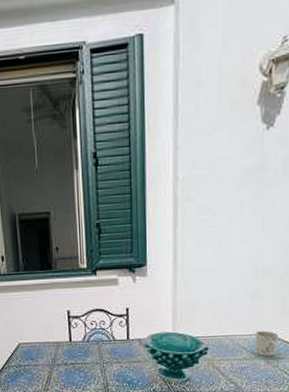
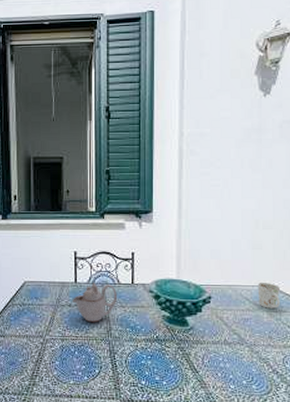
teapot: none [68,340,114,380] -> present [72,282,118,323]

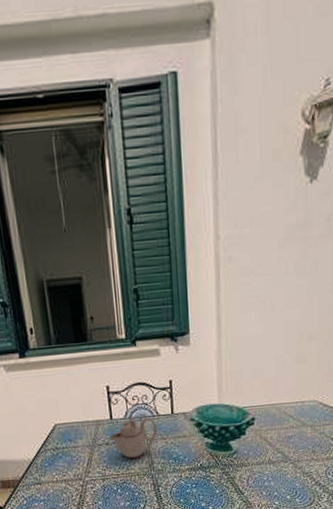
mug: present [257,282,280,309] -> none [301,397,324,424]

